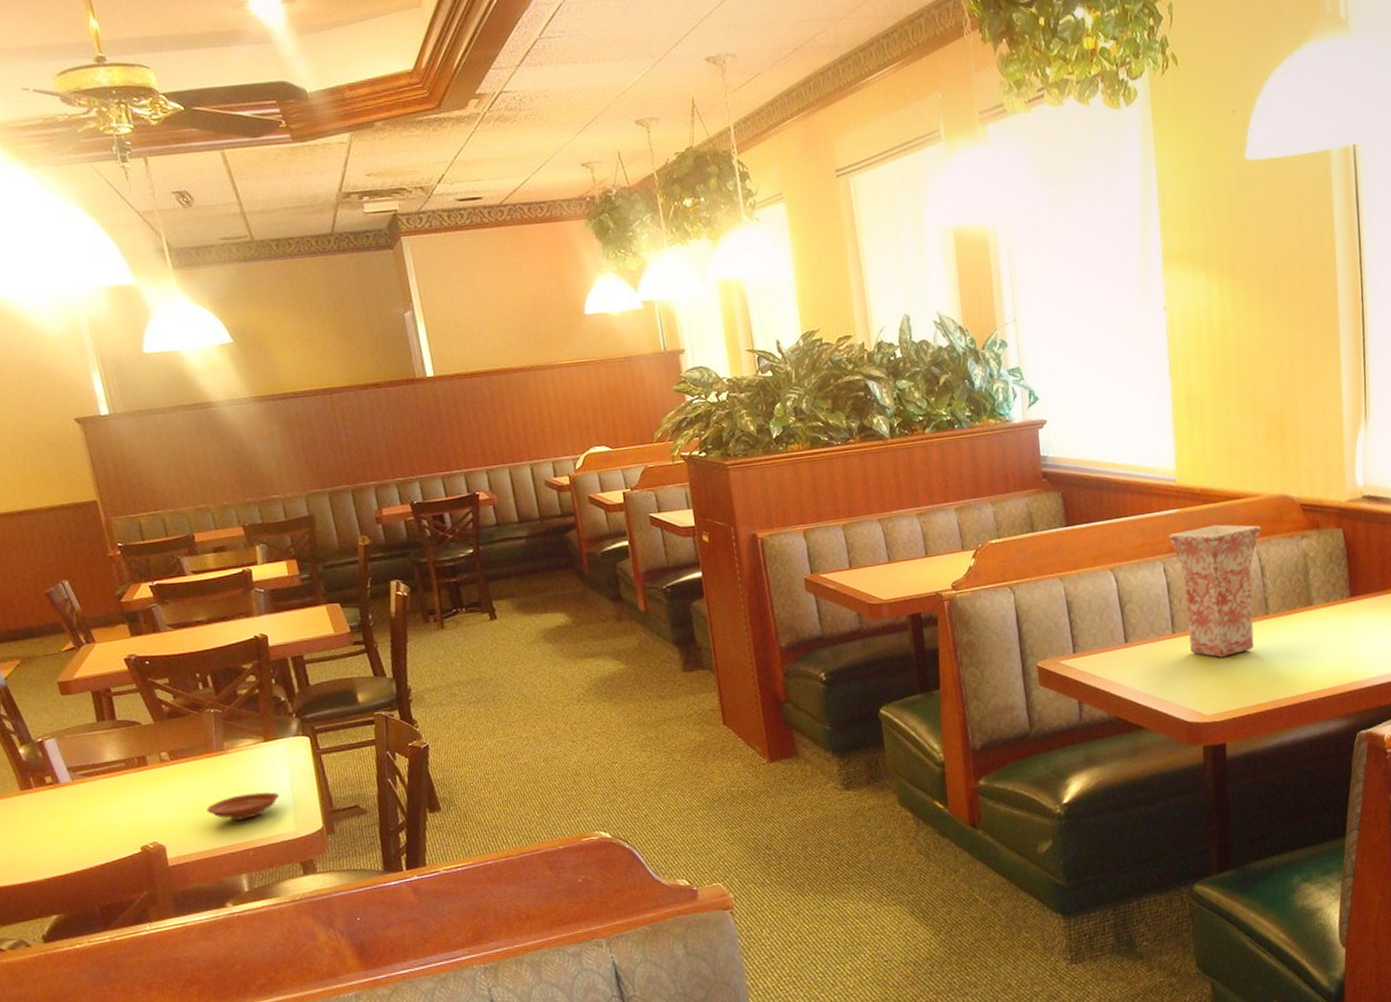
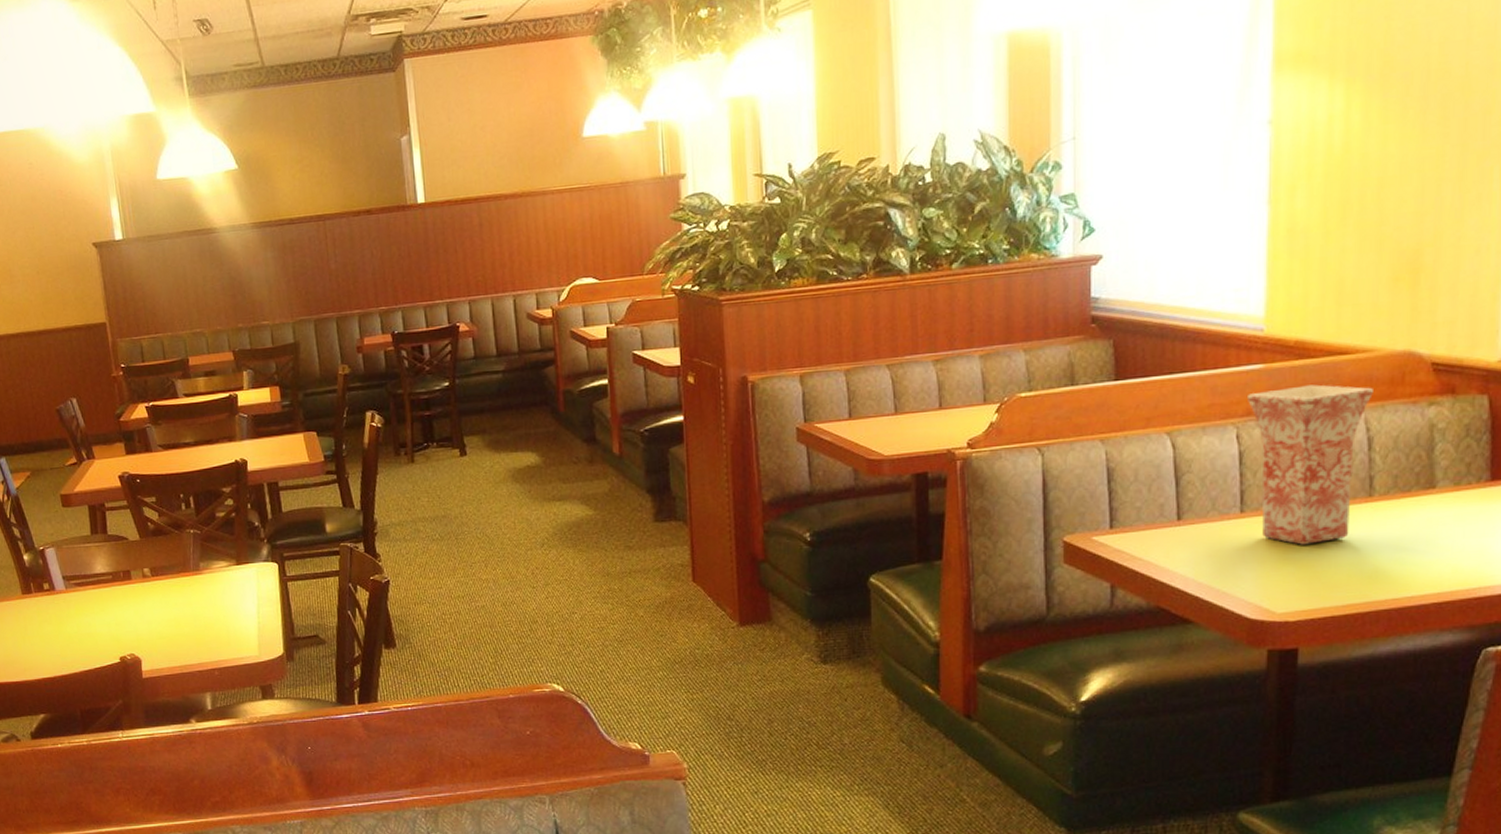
plate: present [206,792,280,821] -> none [179,614,246,640]

